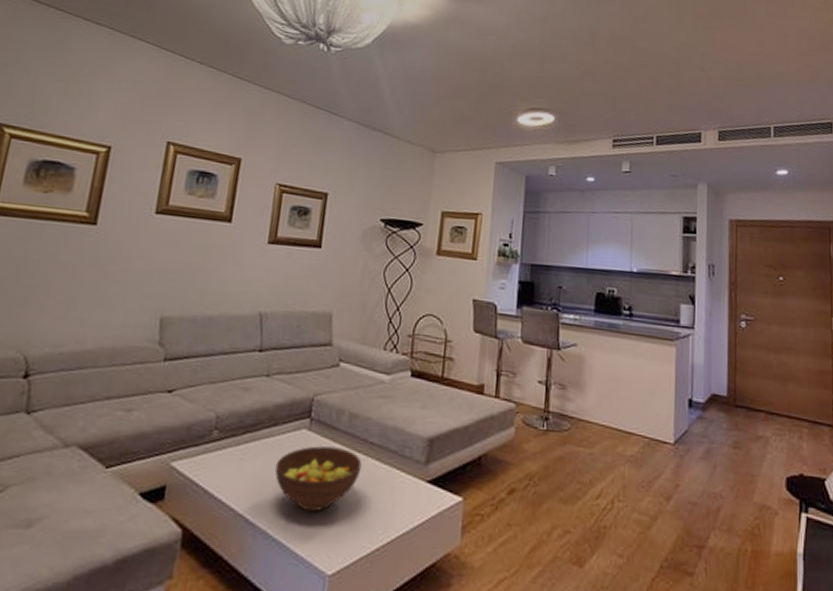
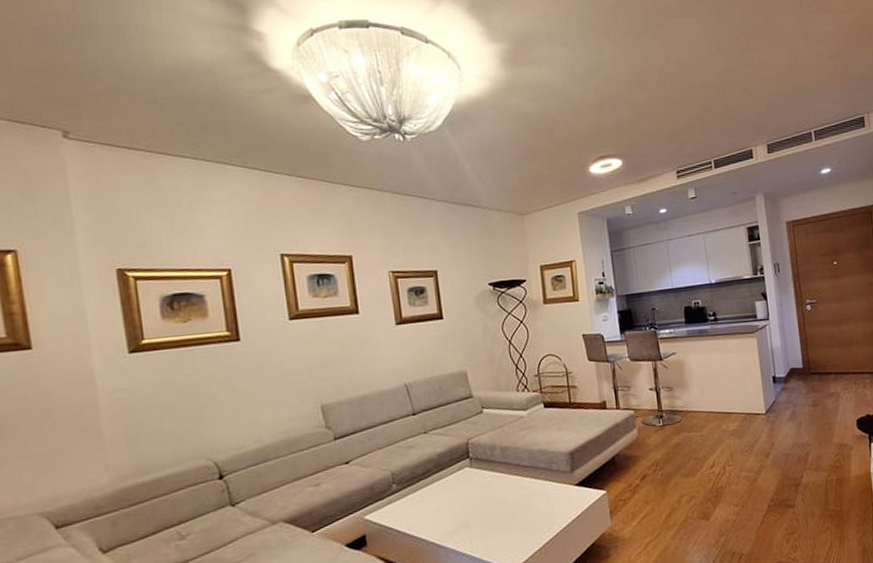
fruit bowl: present [274,446,362,512] -> none [450,475,521,528]

